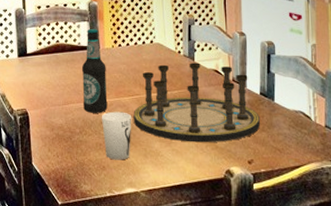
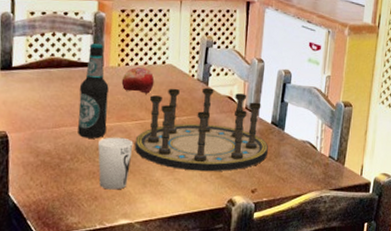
fruit: none [116,47,145,71] -> present [121,66,155,94]

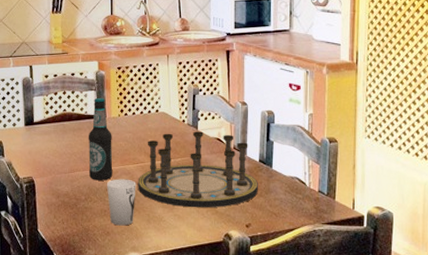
fruit: present [121,66,155,94] -> none [122,116,150,139]

